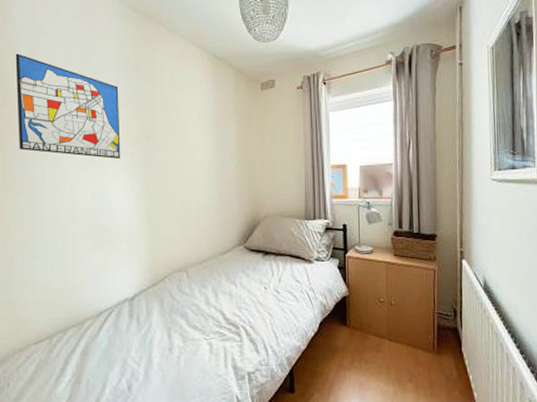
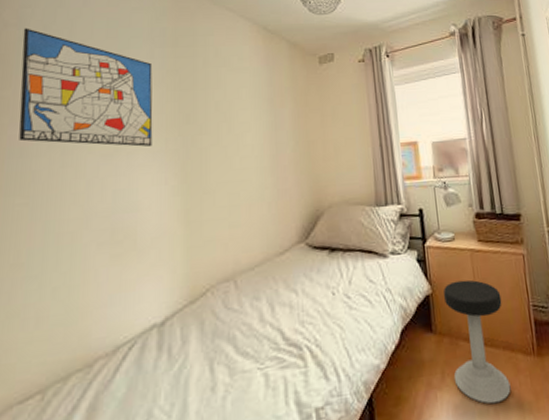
stool: none [358,287,410,386] -> present [443,279,511,404]

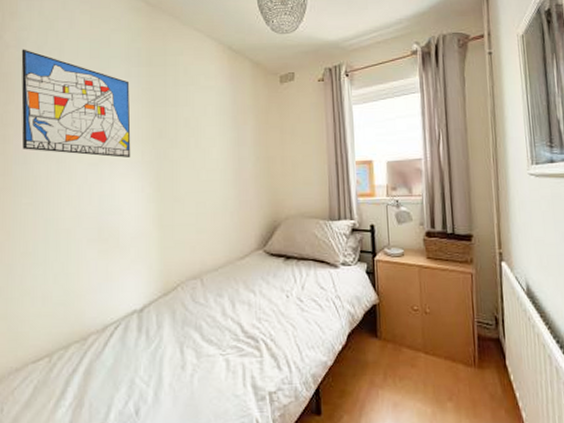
stool: present [443,279,511,404] -> none [389,293,450,406]

